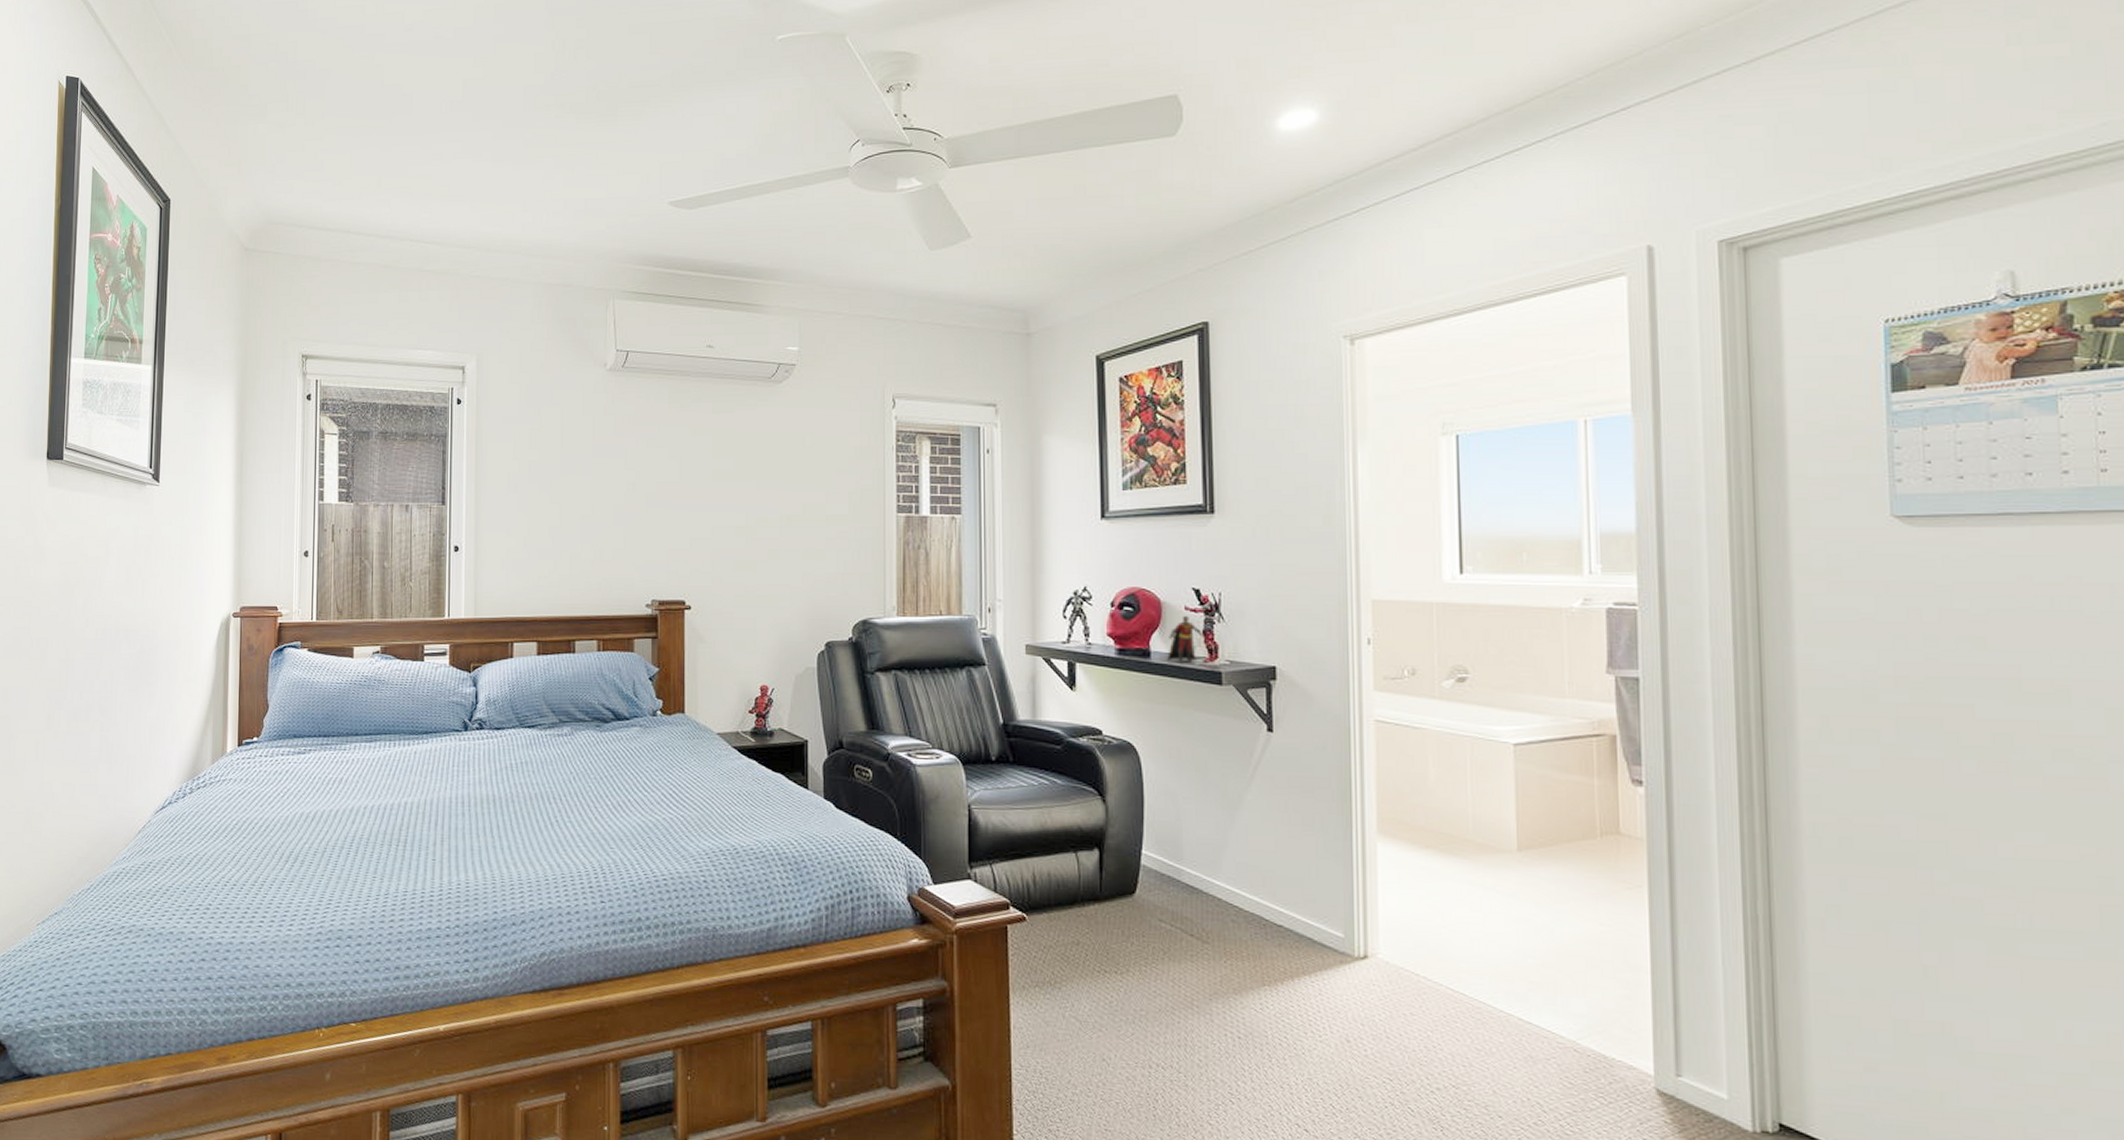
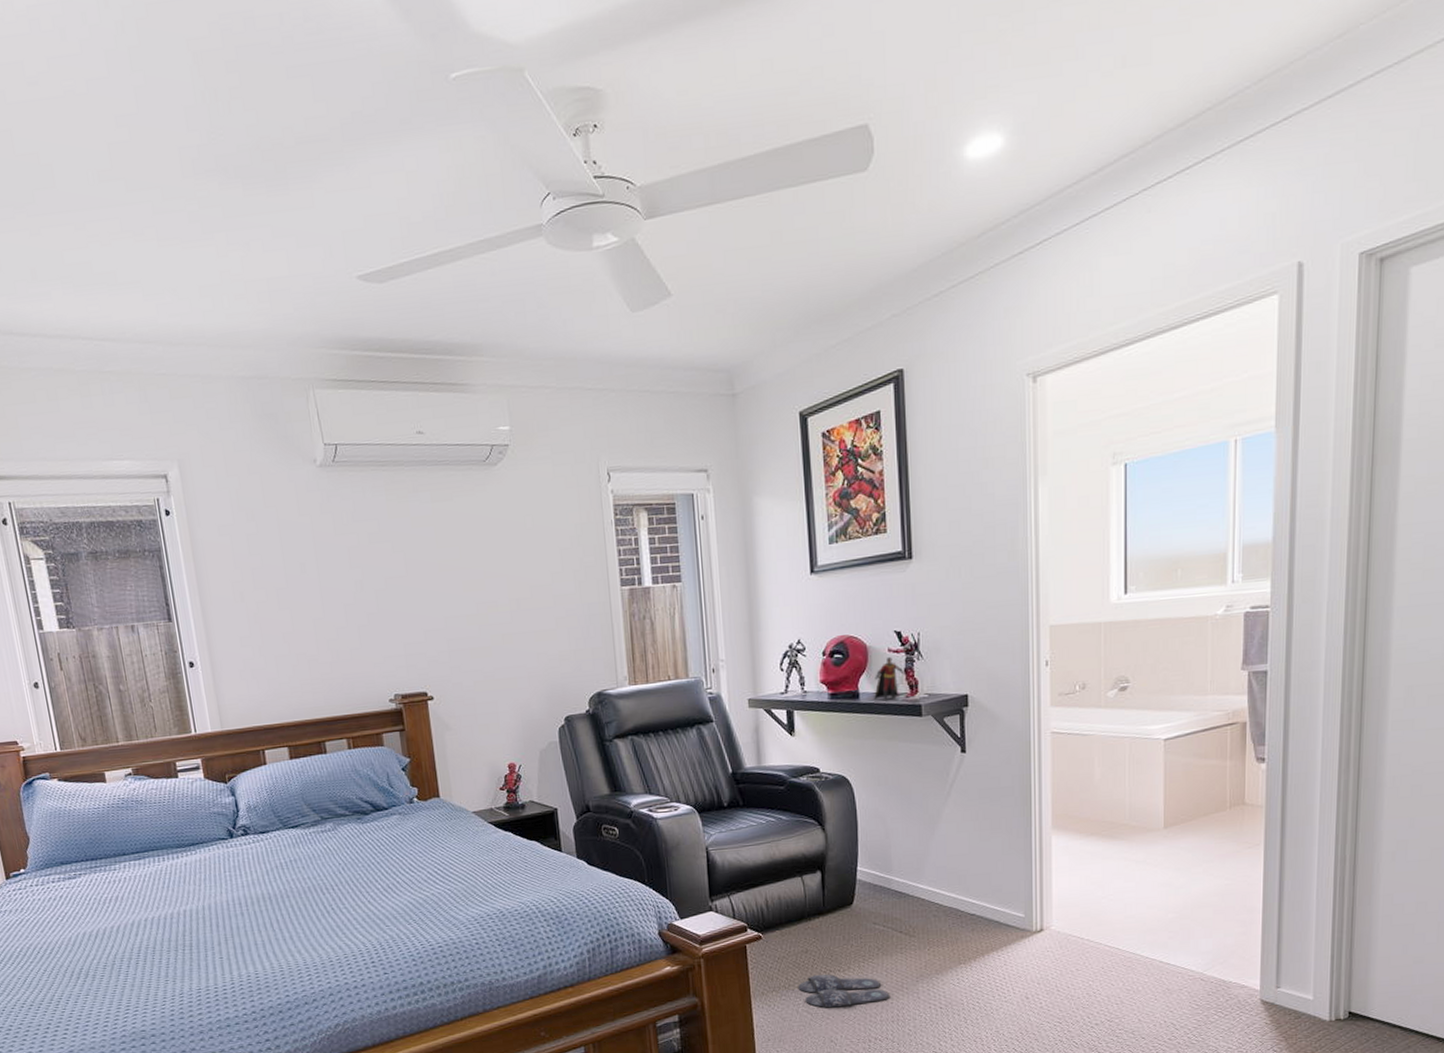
slippers: none [1066,973,1177,1019] -> present [798,974,890,1008]

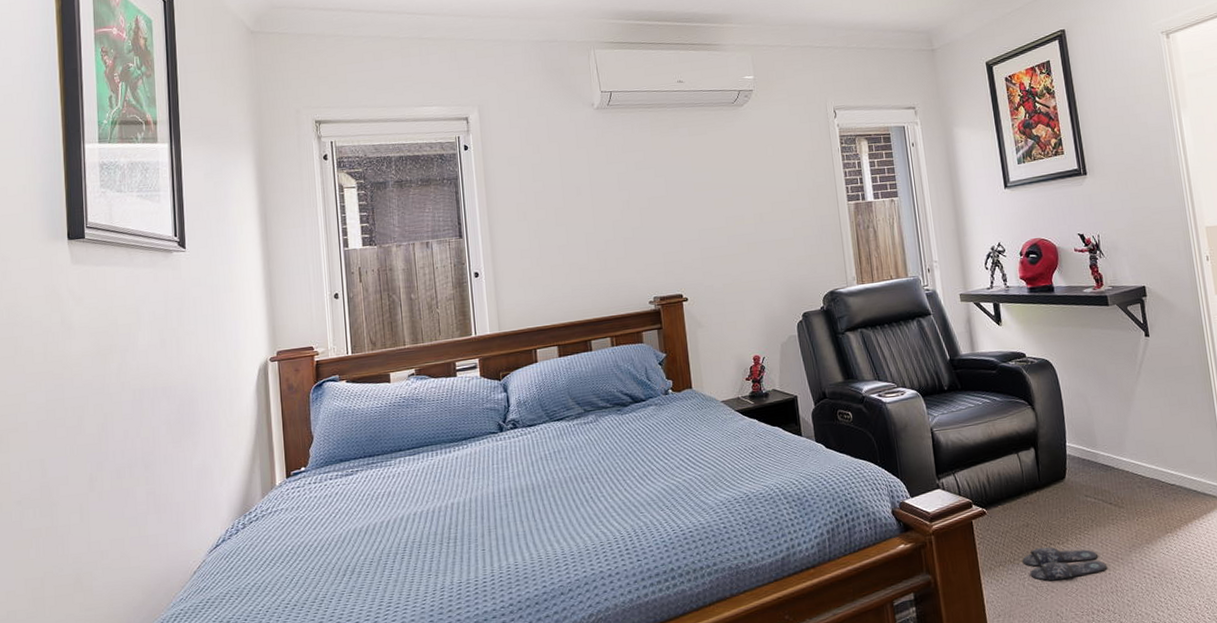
superhero figurine: present [874,656,907,701] -> none [1065,255,1093,293]

